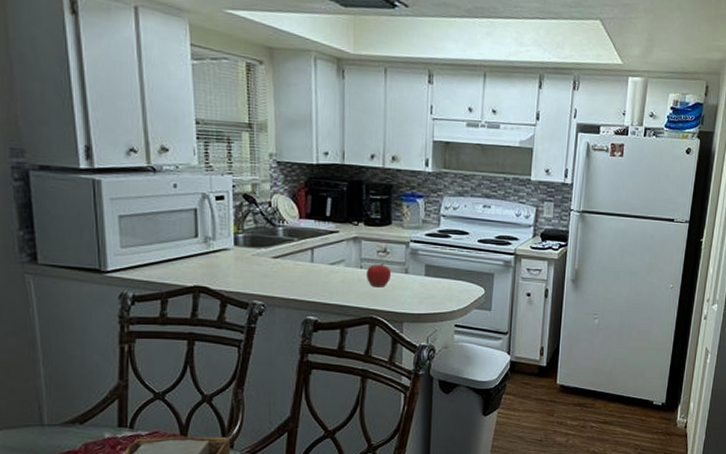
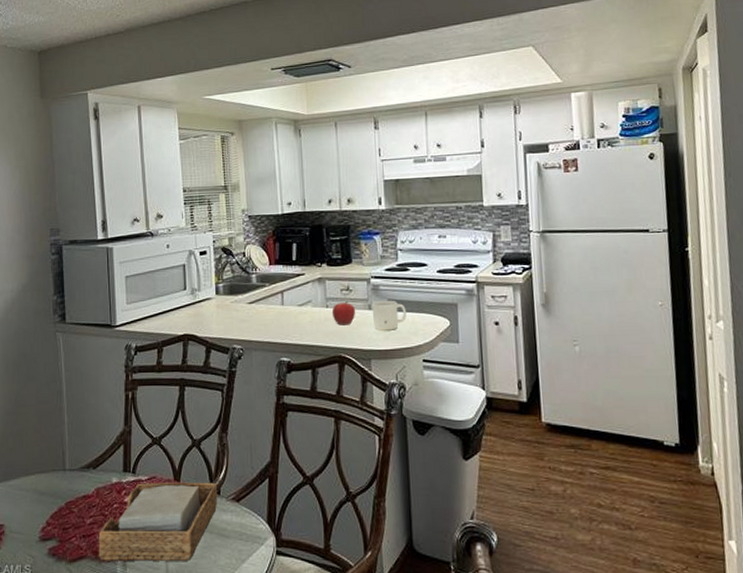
mug: none [408,265,443,295] -> present [371,300,406,331]

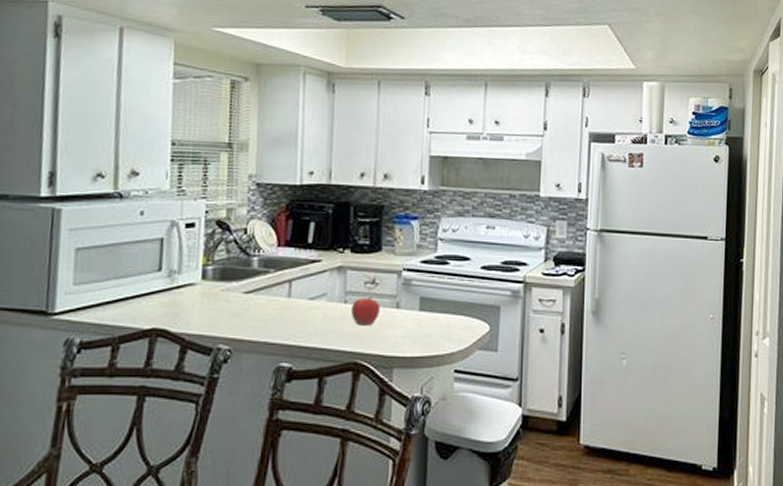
mug: present [371,300,406,331] -> none [400,297,441,334]

